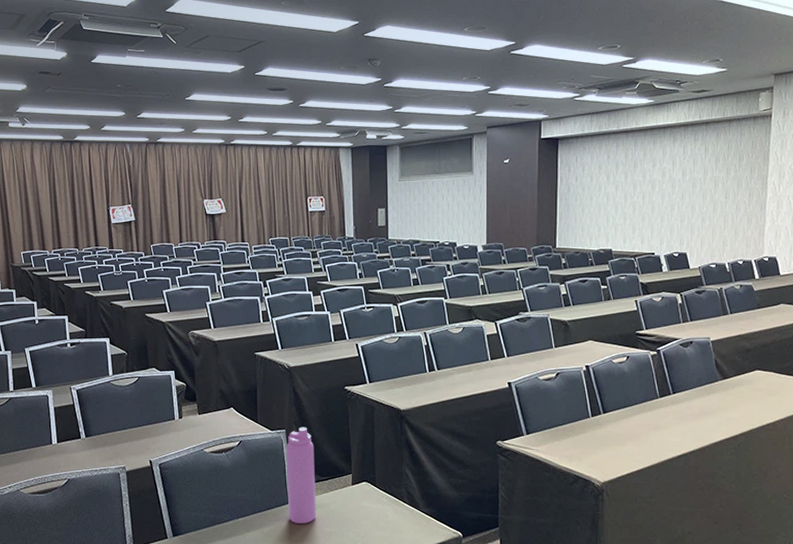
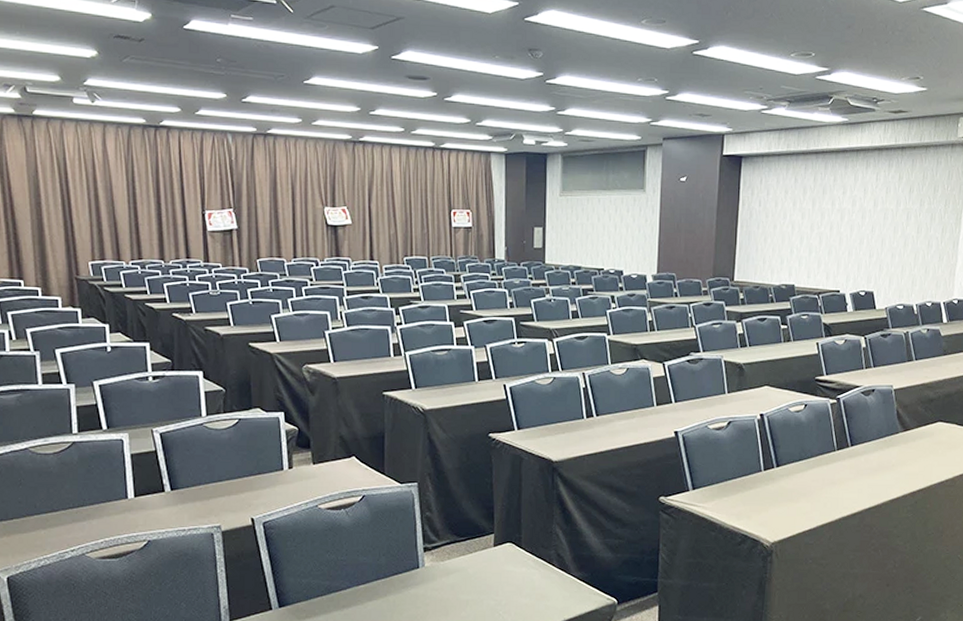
water bottle: present [286,427,317,525] -> none [417,479,452,592]

